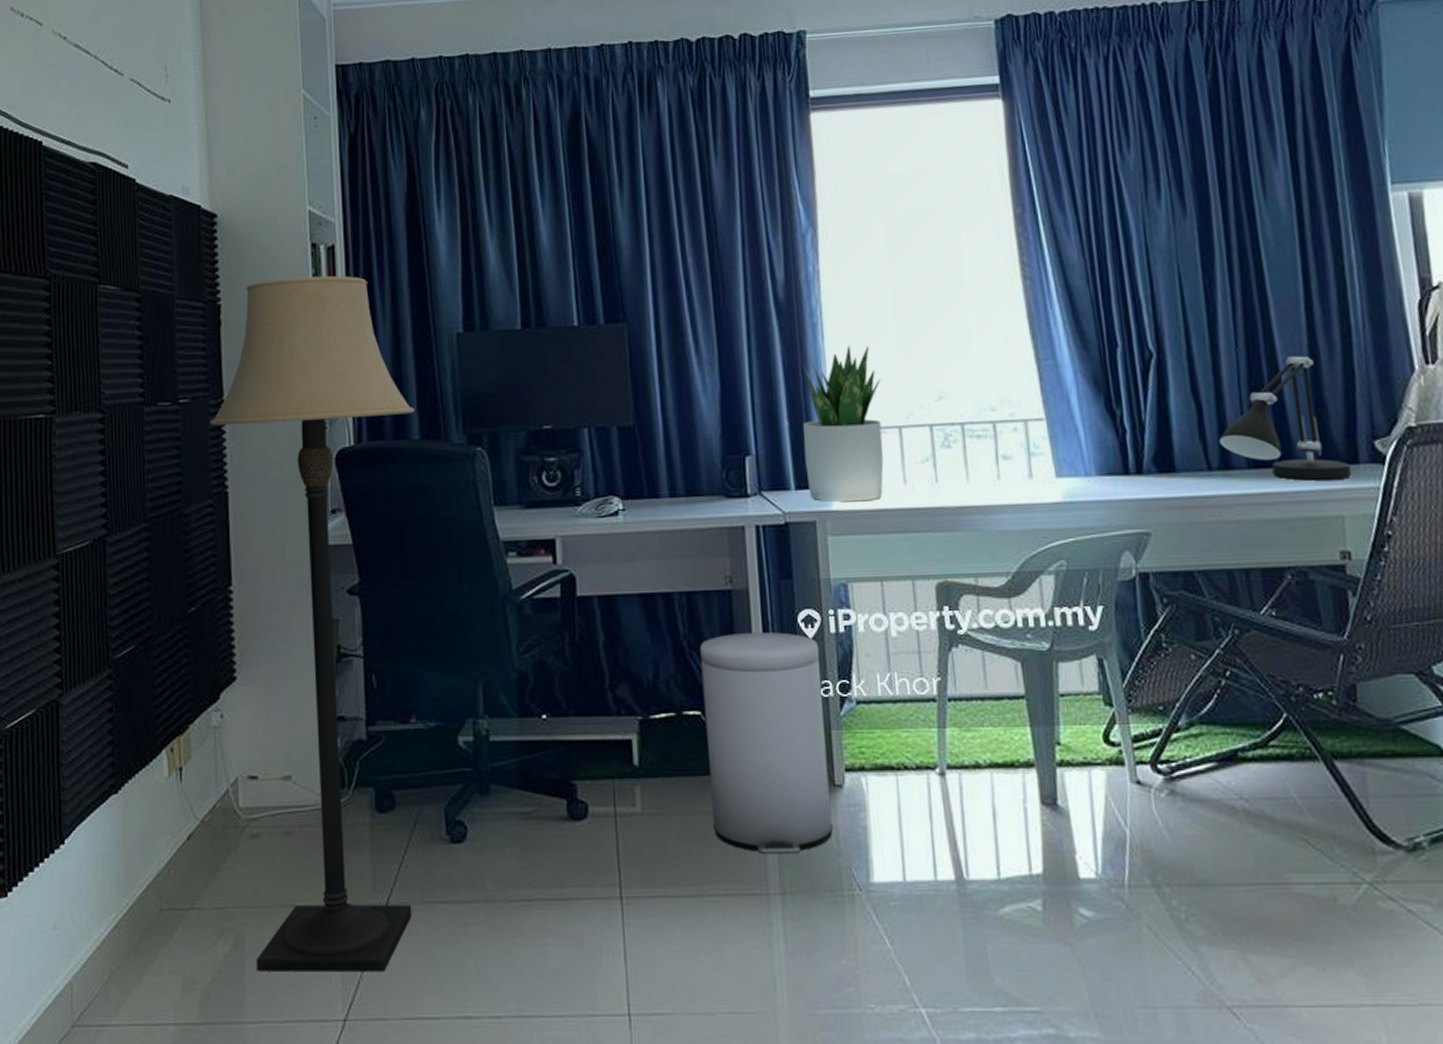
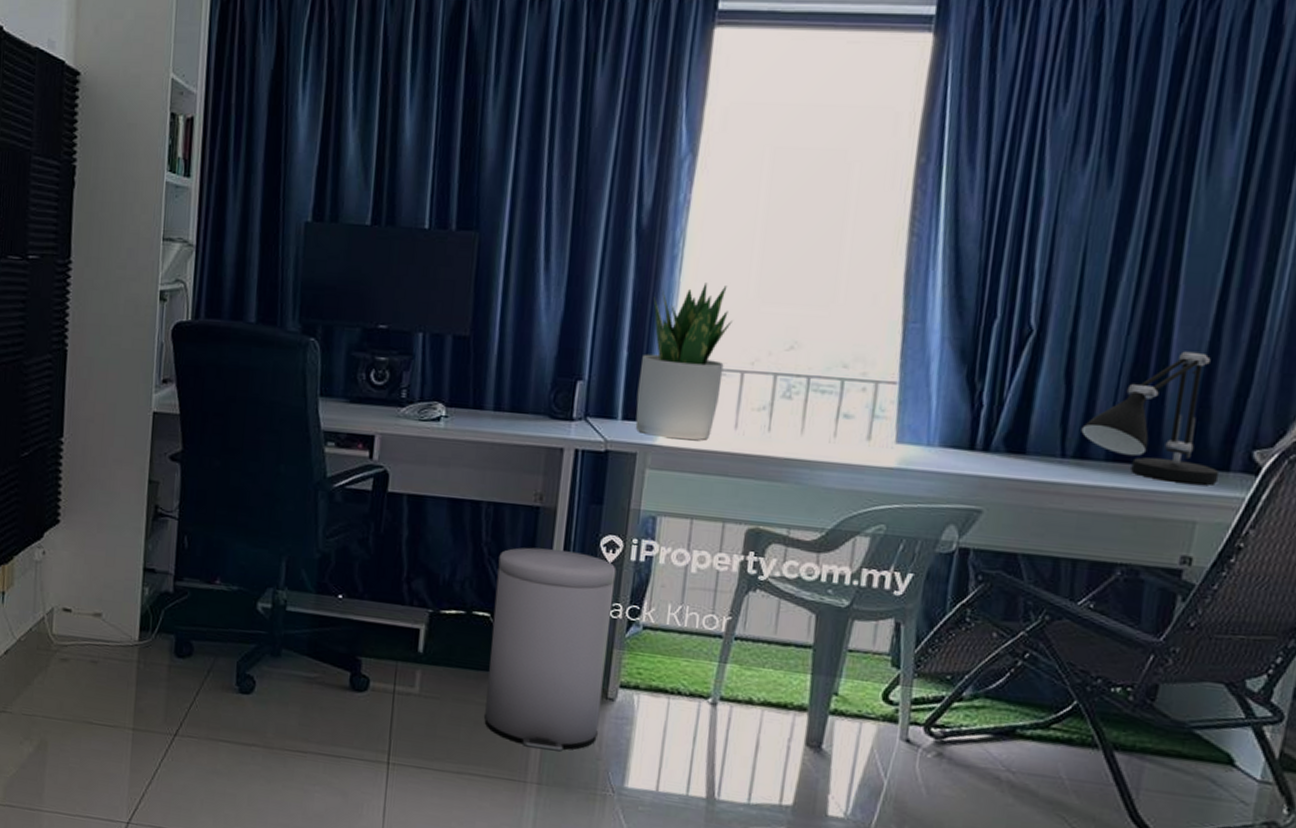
lamp: present [209,275,415,972] -> none [55,145,255,790]

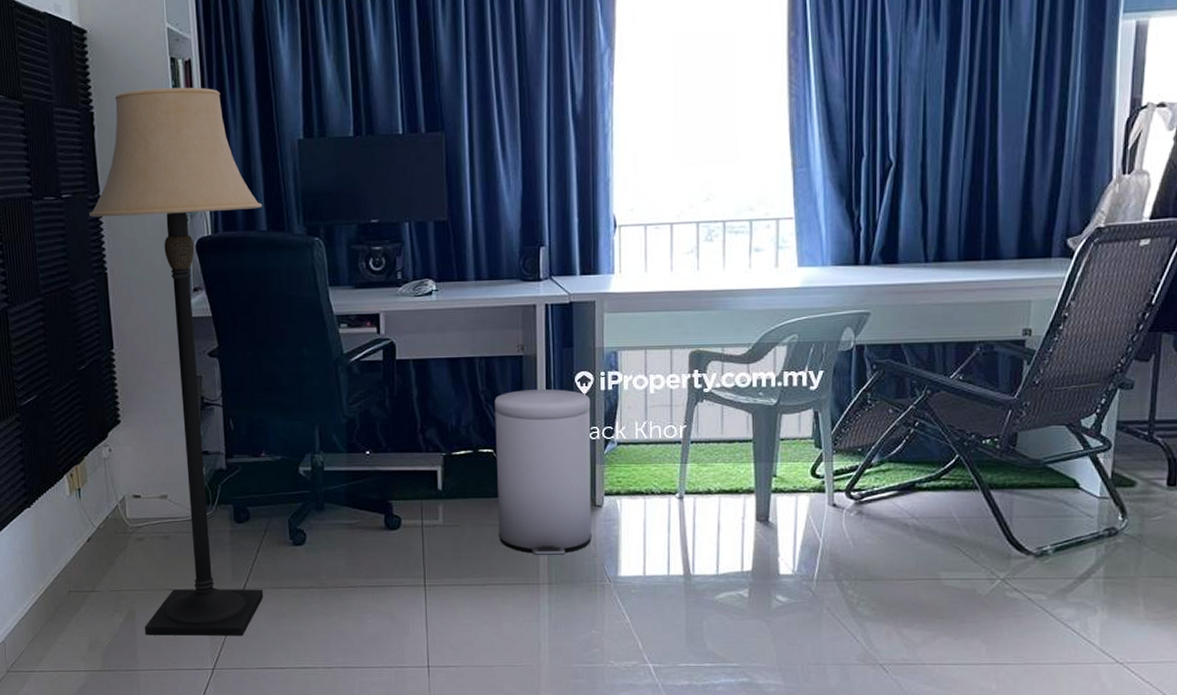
lamp: none [55,145,255,790] -> present [88,87,264,636]
planter: present [635,283,732,441] -> none [589,154,658,286]
desk lamp: present [1081,351,1220,485] -> none [938,166,1044,271]

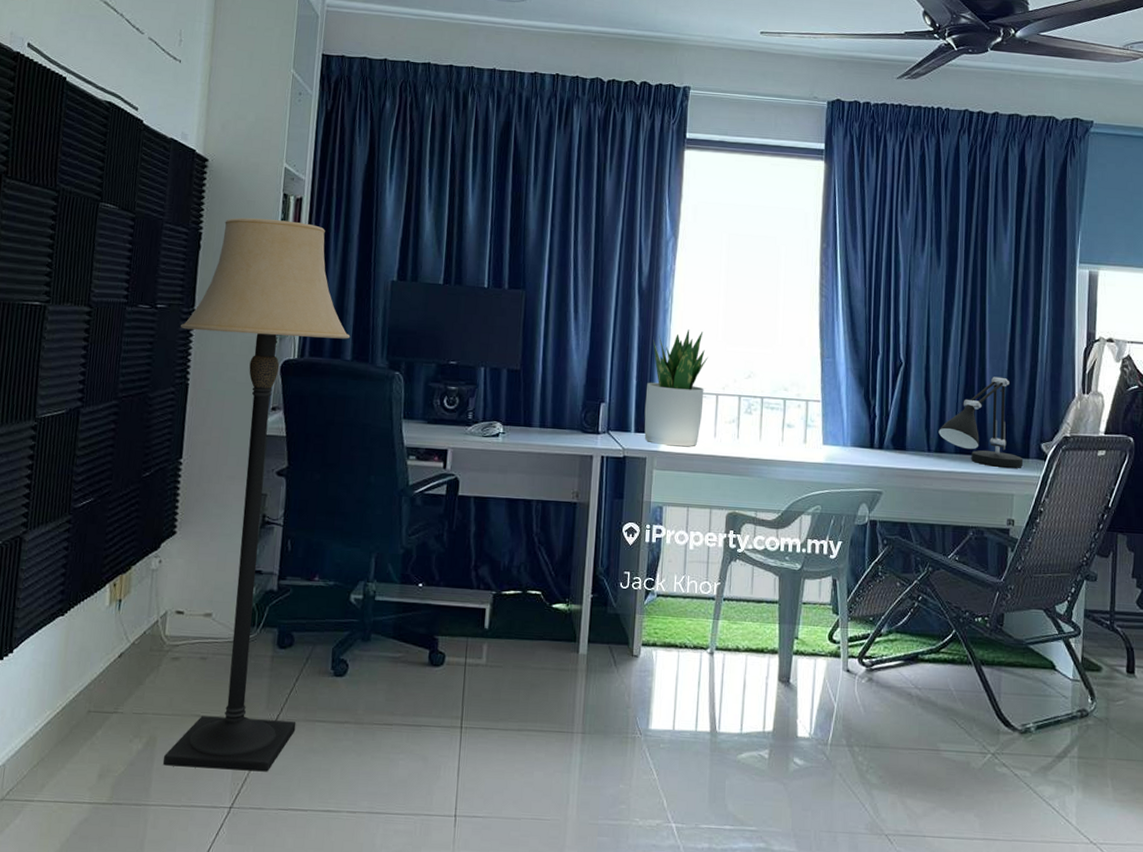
pedal bin: present [494,389,592,556] -> none [538,535,636,705]
planter: none [589,154,658,286] -> present [644,329,708,447]
desk lamp: none [938,166,1044,271] -> present [938,376,1024,468]

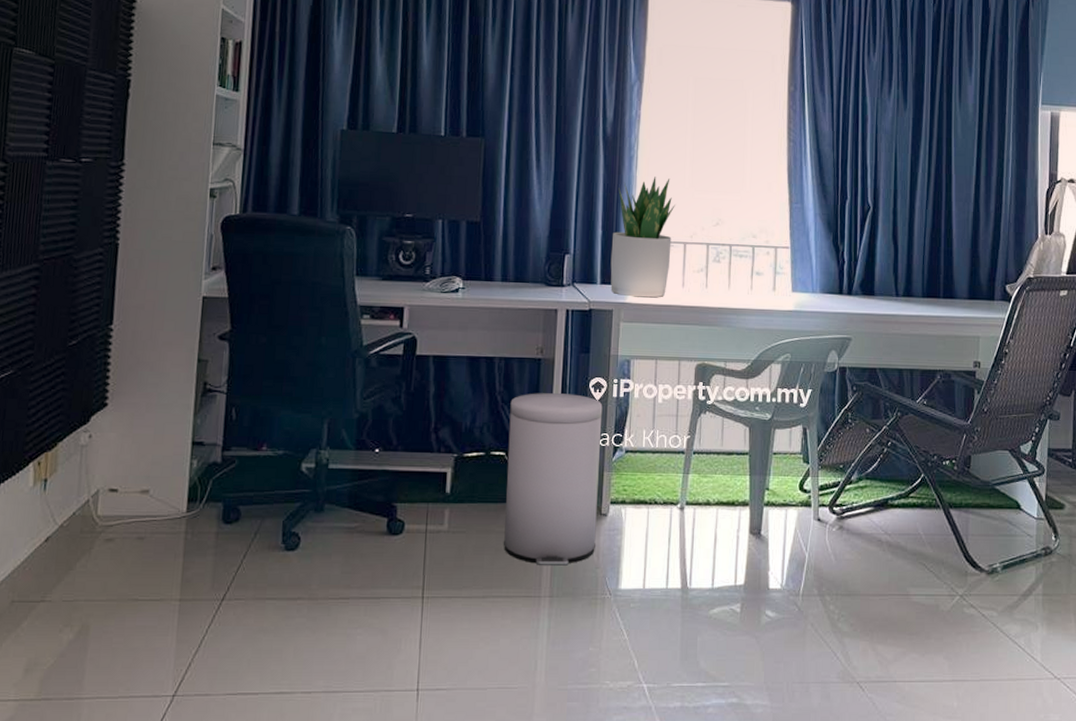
lamp: present [163,217,351,772] -> none [98,63,297,656]
pedal bin: none [538,535,636,705] -> present [503,393,603,567]
desk lamp: present [938,376,1024,468] -> none [906,219,989,310]

